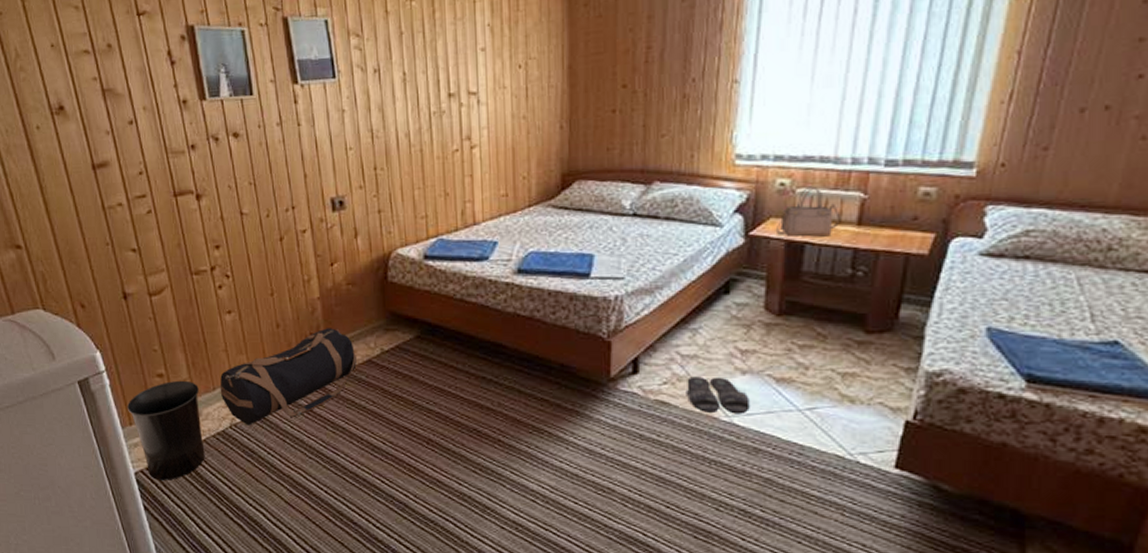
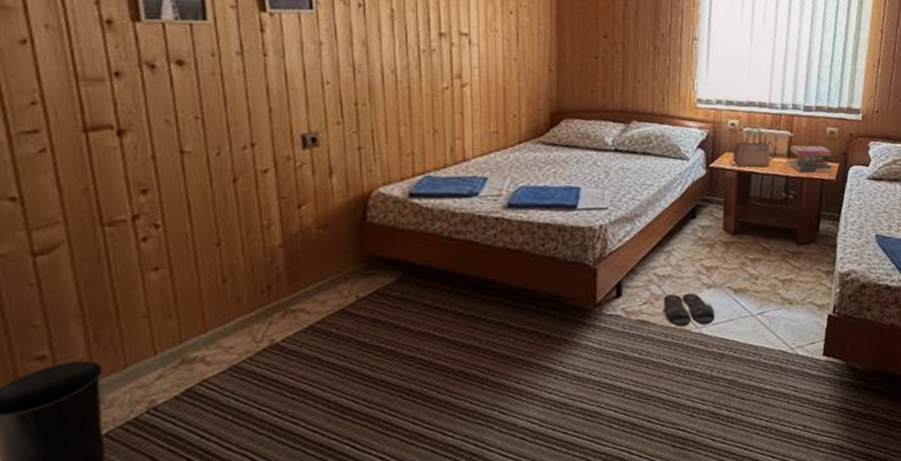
duffel bag: present [220,328,357,426] -> none [135,277,326,407]
books: none [856,210,924,246] -> present [786,145,832,173]

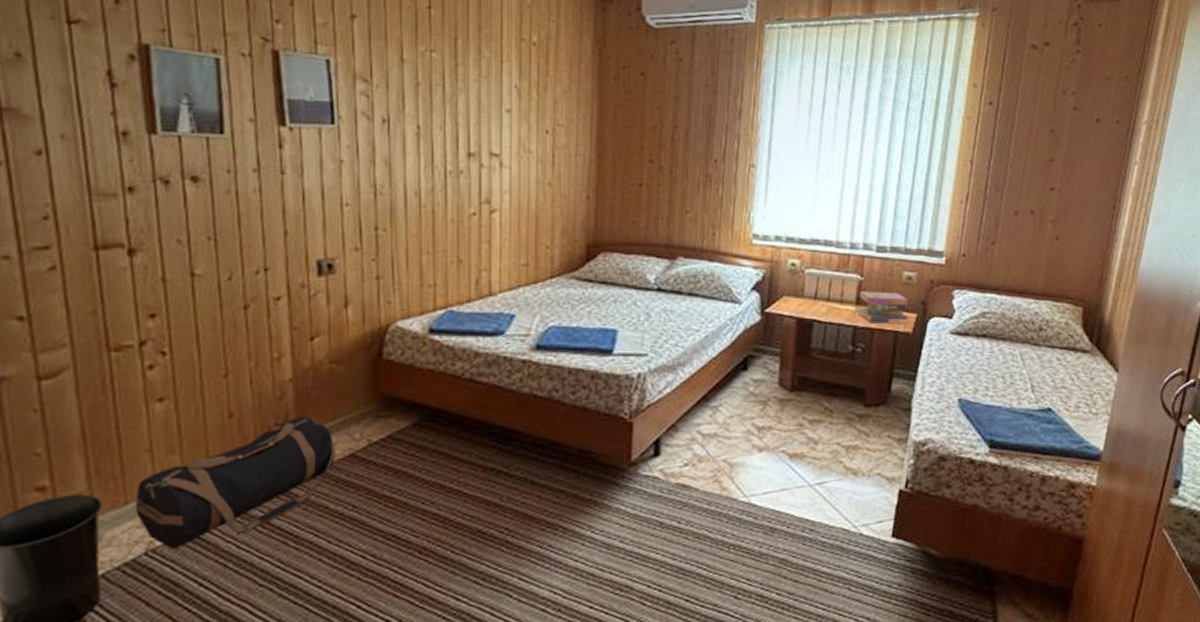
duffel bag: none [135,277,326,407] -> present [135,416,335,550]
slippers: present [662,292,715,327] -> none [706,455,766,494]
handbag: present [730,126,776,168] -> none [789,267,843,315]

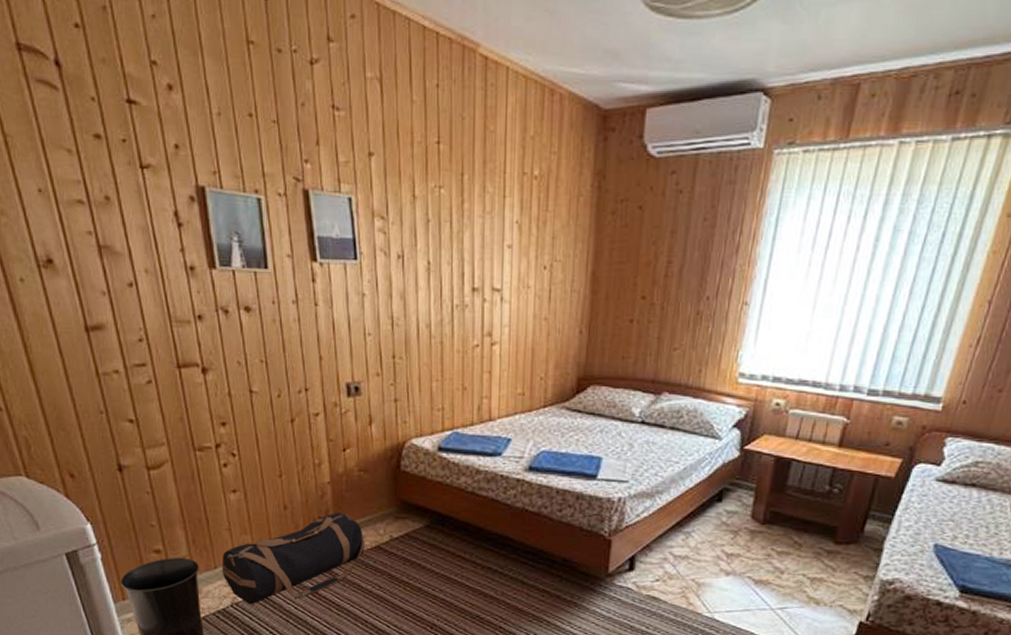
books: present [855,291,909,324] -> none [836,434,895,469]

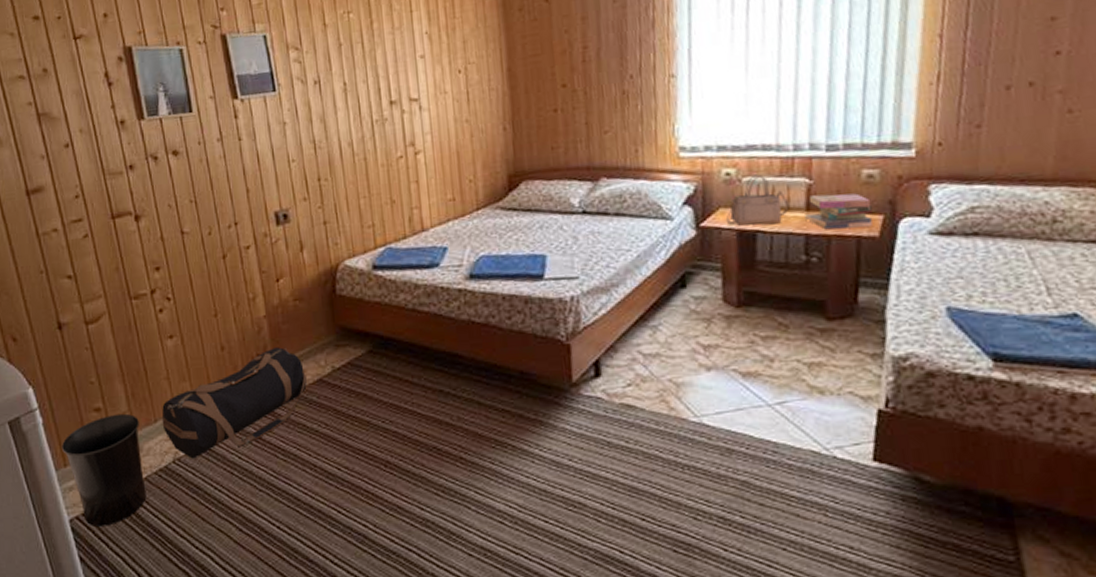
handbag: none [769,408,825,455] -> present [727,174,790,226]
books: none [836,434,895,469] -> present [805,193,873,230]

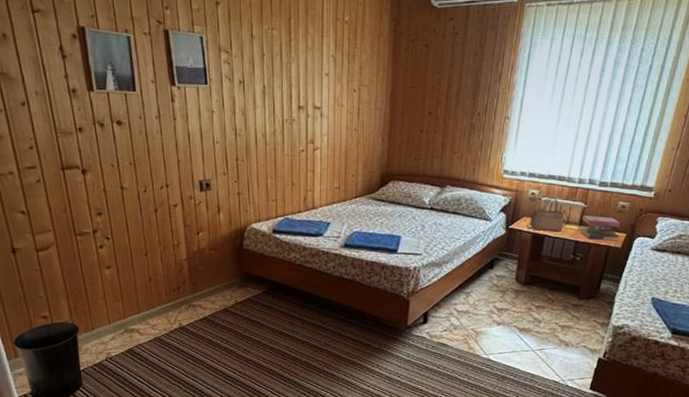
duffel bag: present [161,347,307,459] -> none [98,283,215,359]

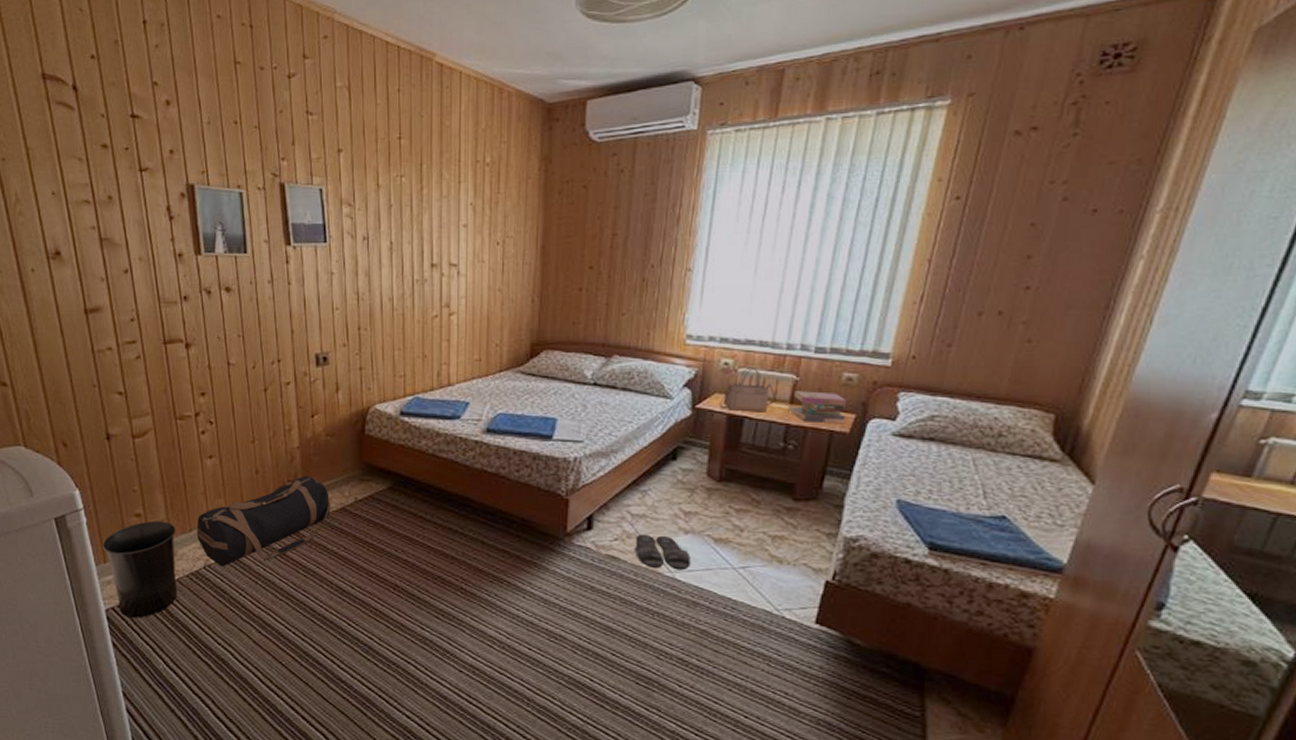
duffel bag: none [98,283,215,359] -> present [196,476,331,567]
slippers: none [459,326,501,353] -> present [634,534,691,571]

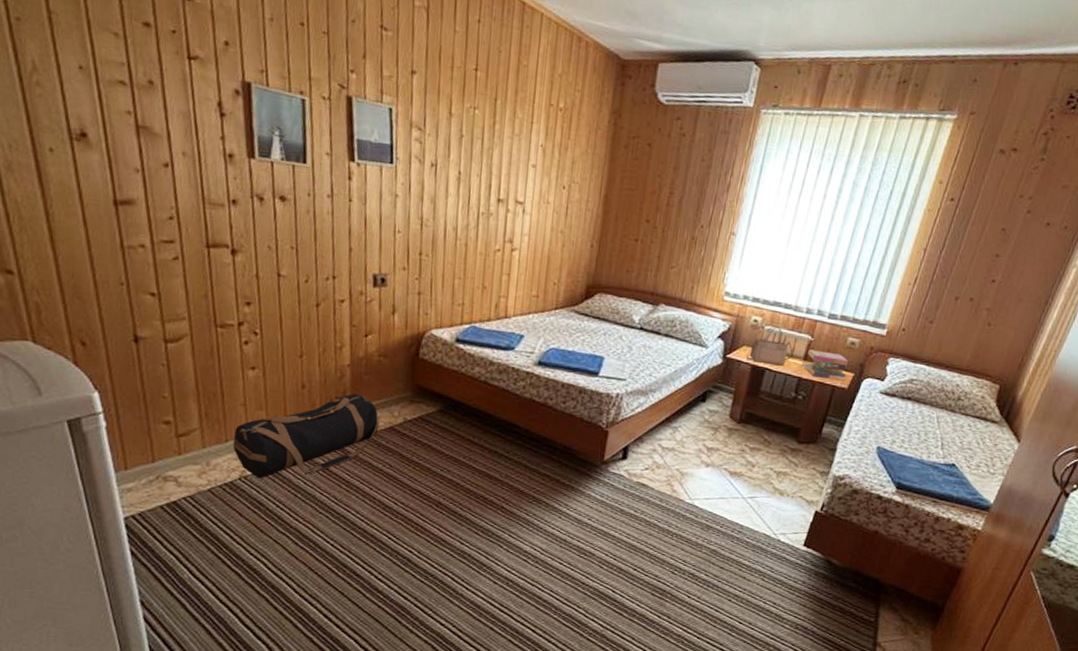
waste bin: present [102,520,177,618] -> none [123,429,210,527]
slippers: present [634,534,691,571] -> none [661,465,709,498]

